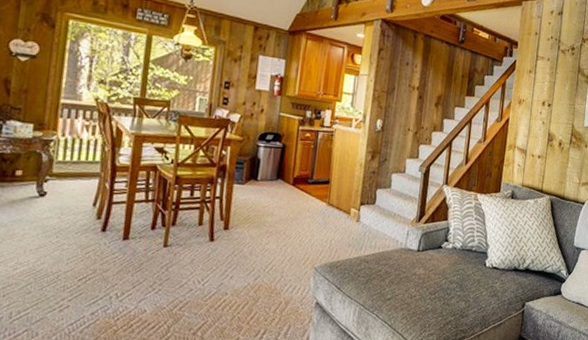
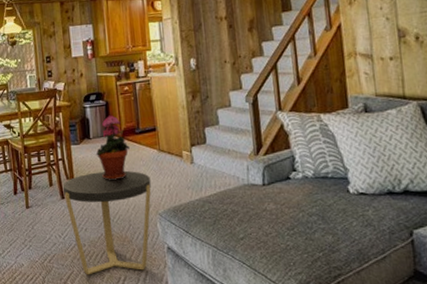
side table: none [213,217,313,327] -> present [62,170,152,275]
potted plant: none [260,159,298,228] -> present [95,115,130,180]

